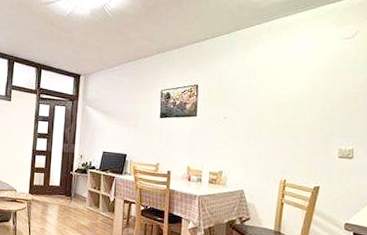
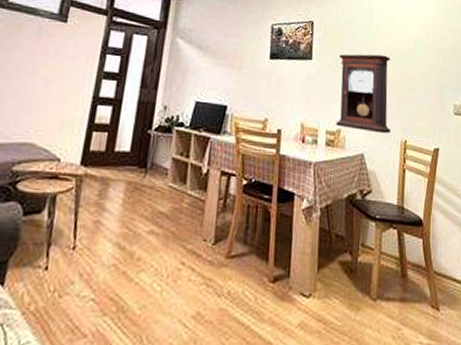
pendulum clock: none [218,108,273,175] -> present [336,54,391,134]

